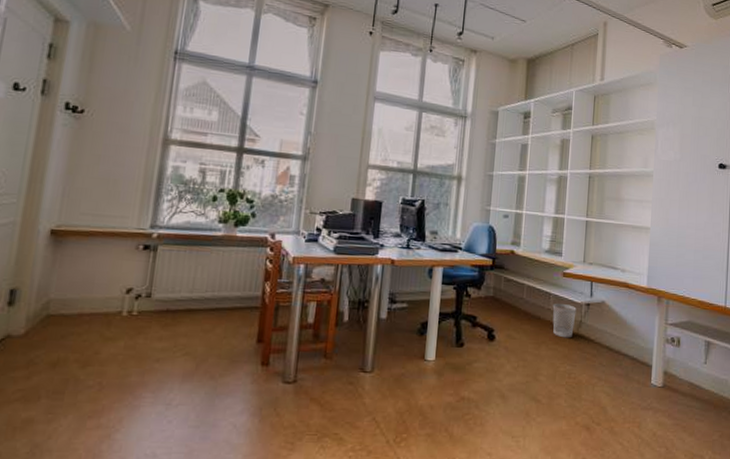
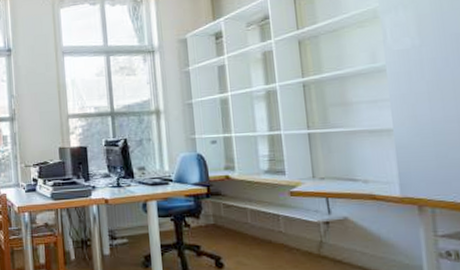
wastebasket: present [552,303,577,338] -> none [283,224,314,261]

